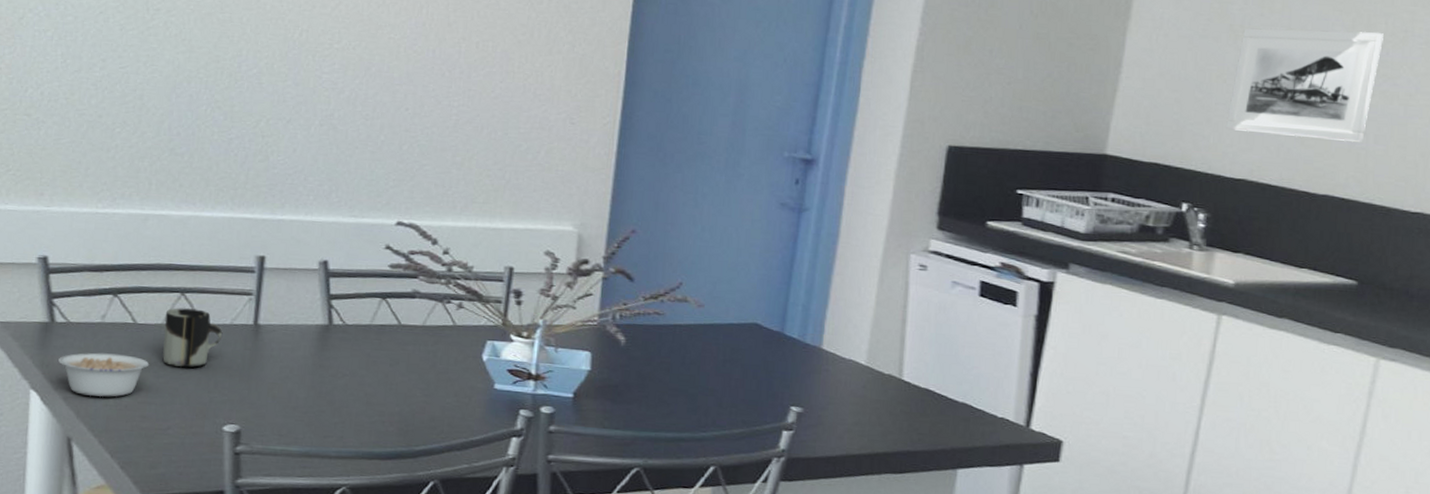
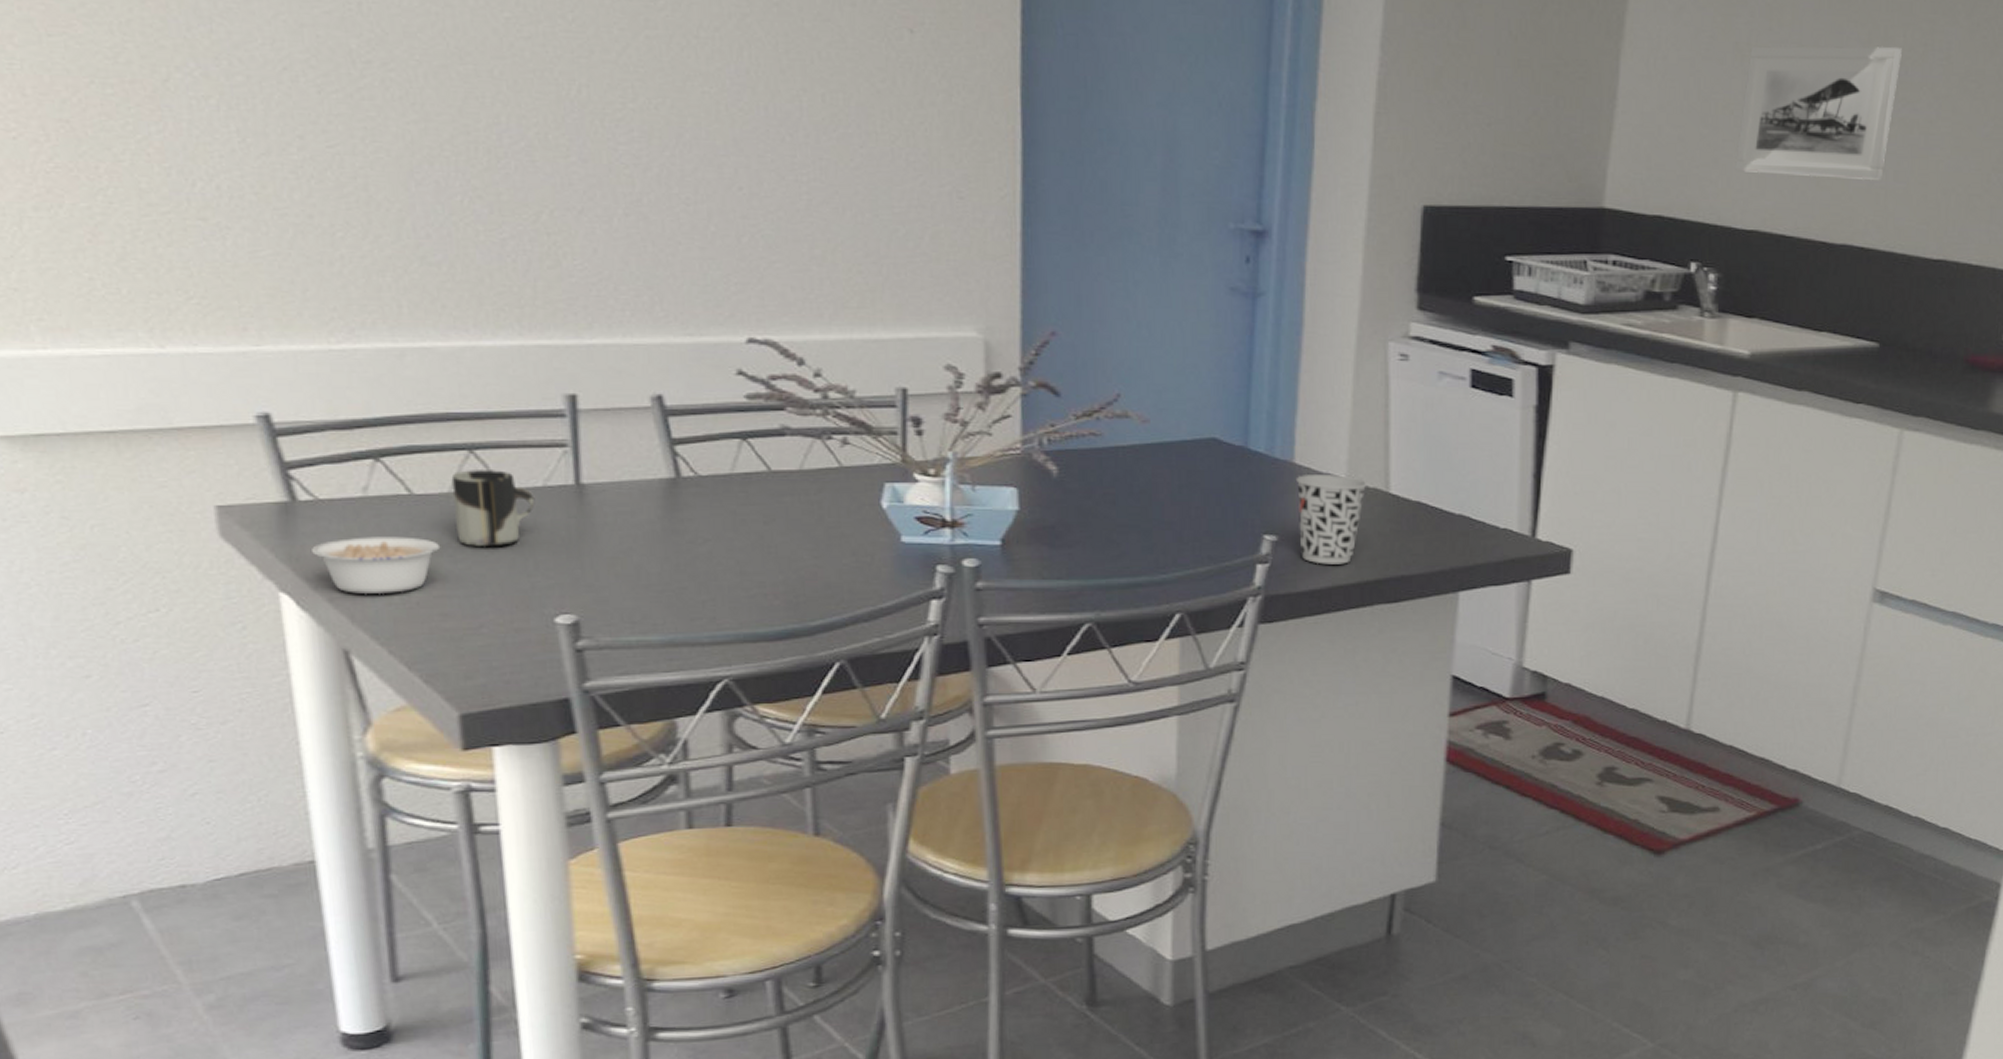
cup: none [821,359,883,437] -> present [1295,475,1367,565]

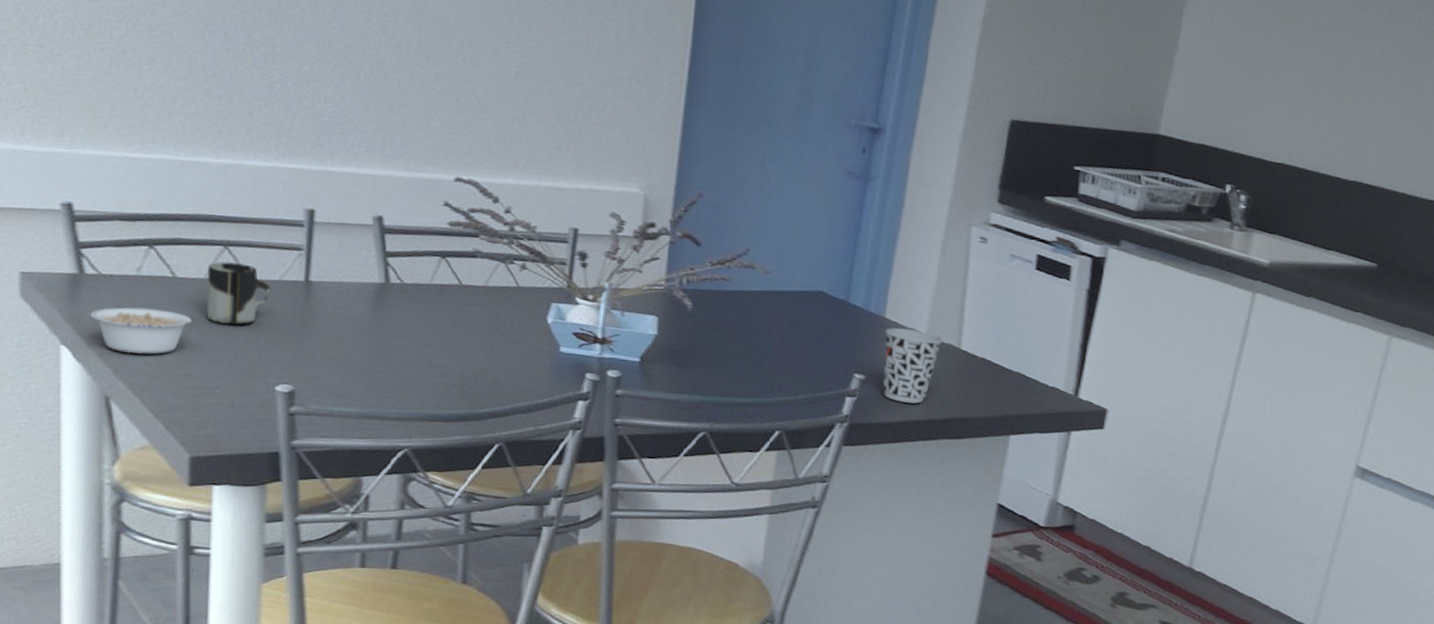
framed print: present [1734,46,1902,180] -> none [1269,15,1416,132]

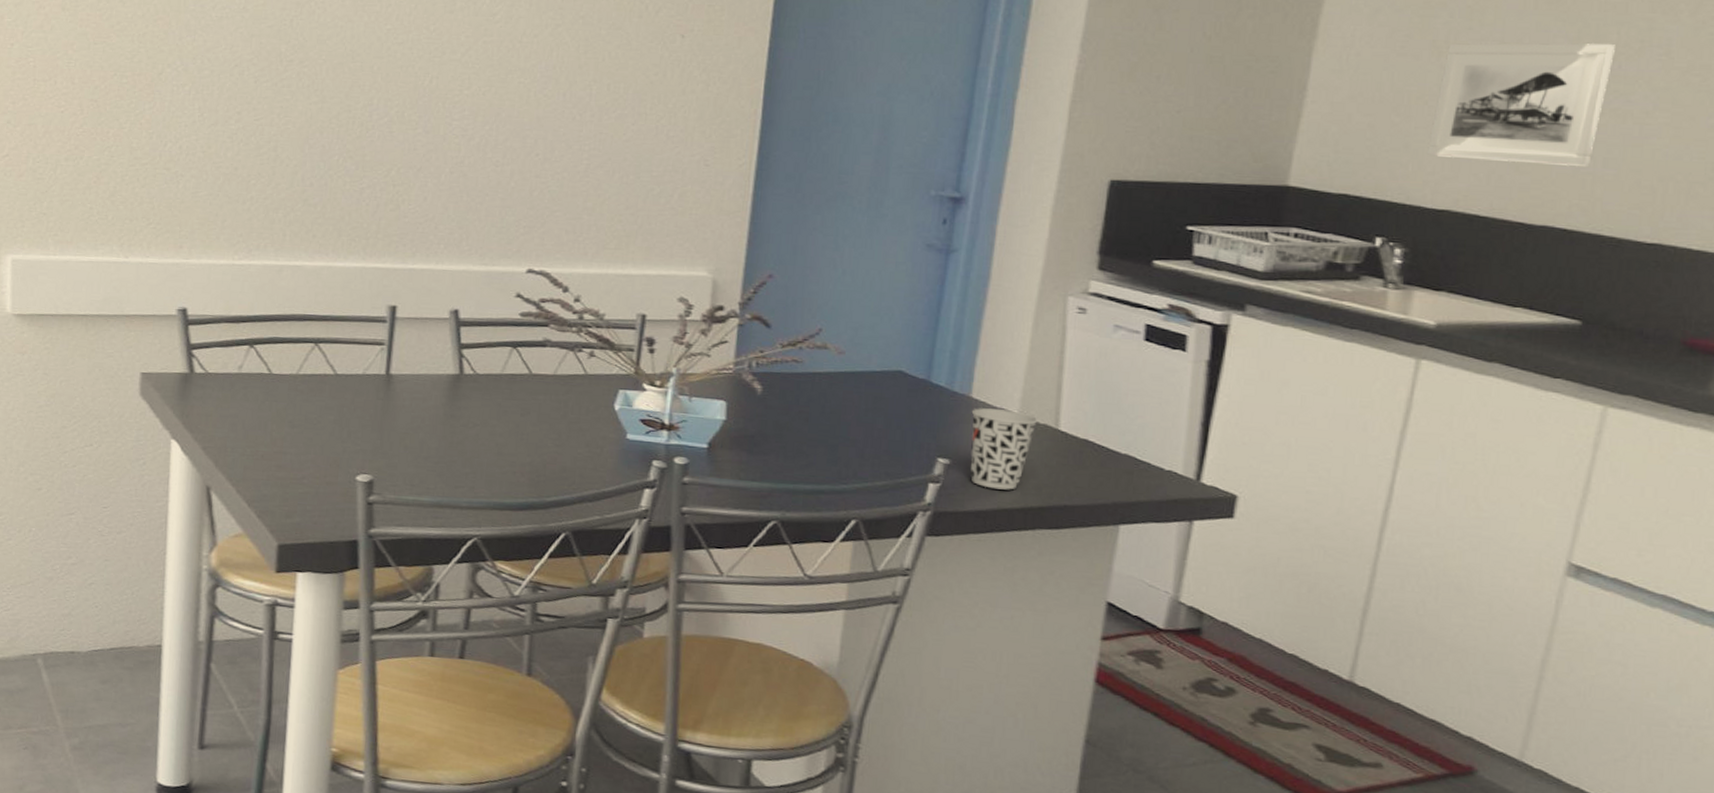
legume: present [89,307,206,355] -> none [197,403,297,447]
cup: present [205,261,272,325] -> none [297,358,356,418]
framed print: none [1269,15,1416,132] -> present [1426,43,1615,166]

